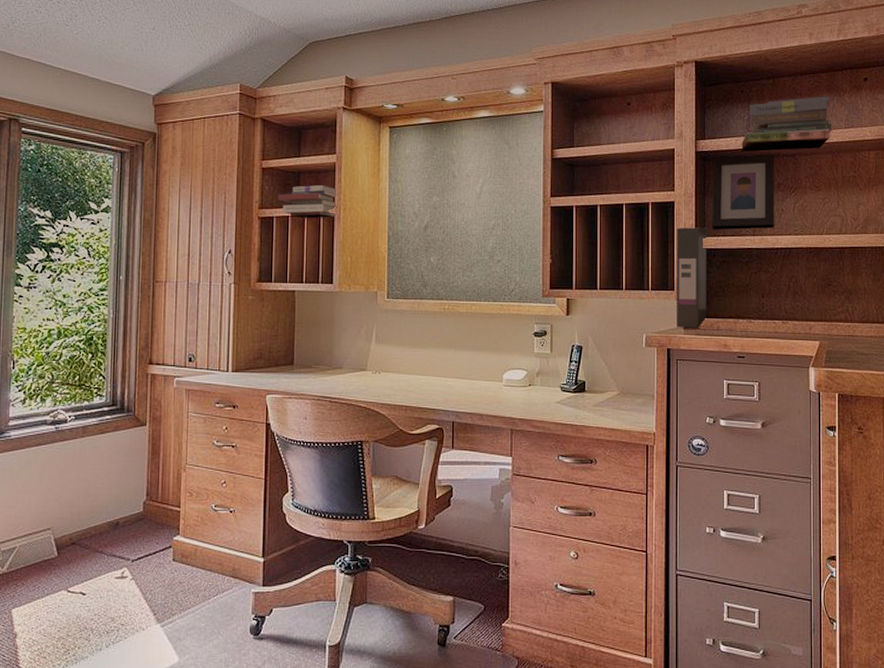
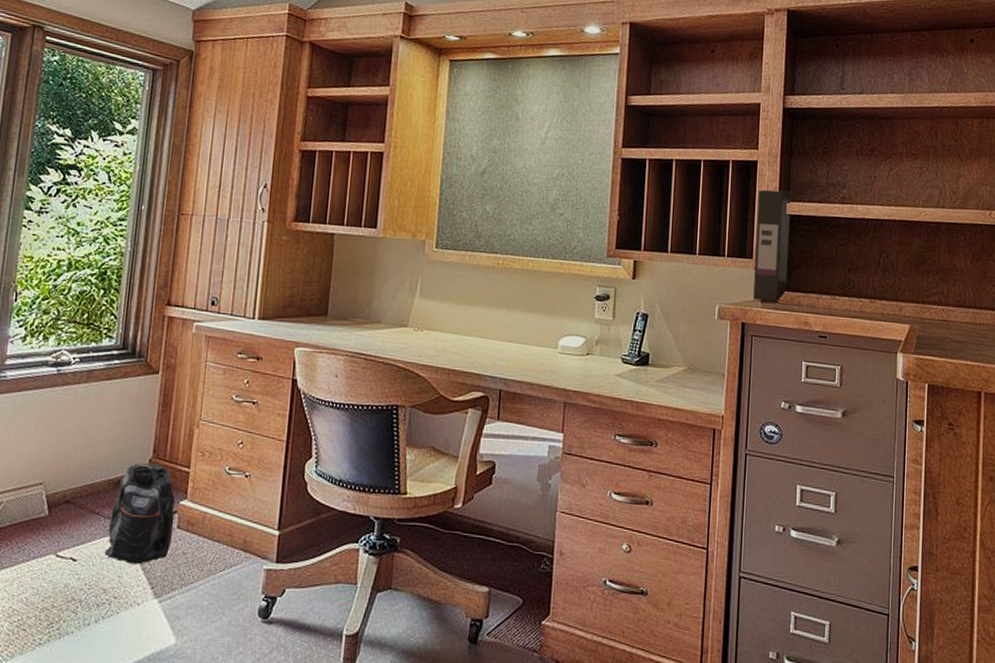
backpack: none [109,504,170,595] -> present [104,462,175,565]
books: present [278,185,337,219] -> none [322,118,388,156]
picture frame: present [712,154,775,230] -> none [797,115,870,198]
books: present [741,96,832,152] -> none [833,56,934,114]

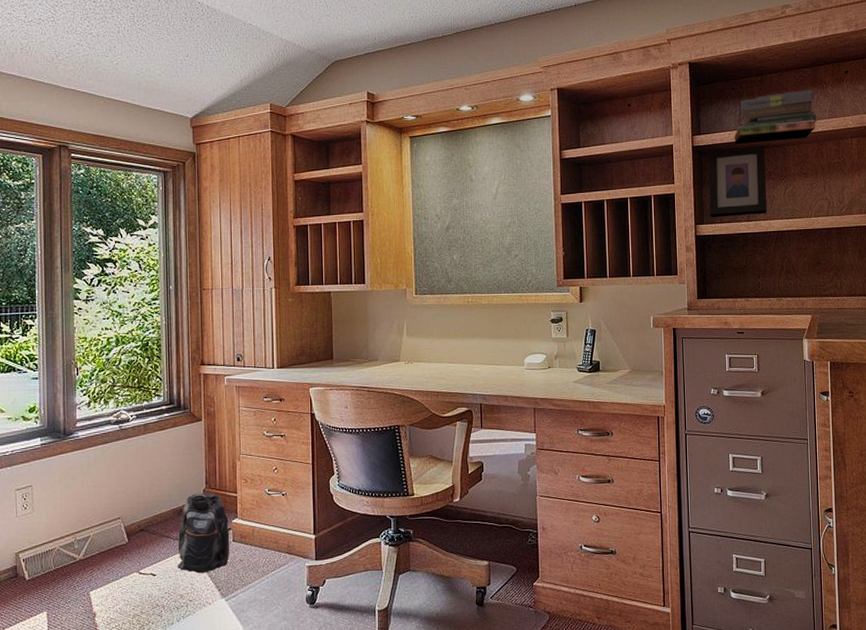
binder: present [753,189,791,303] -> none [678,216,708,309]
picture frame: none [797,115,870,198] -> present [708,145,767,218]
books: none [833,56,934,114] -> present [734,89,817,145]

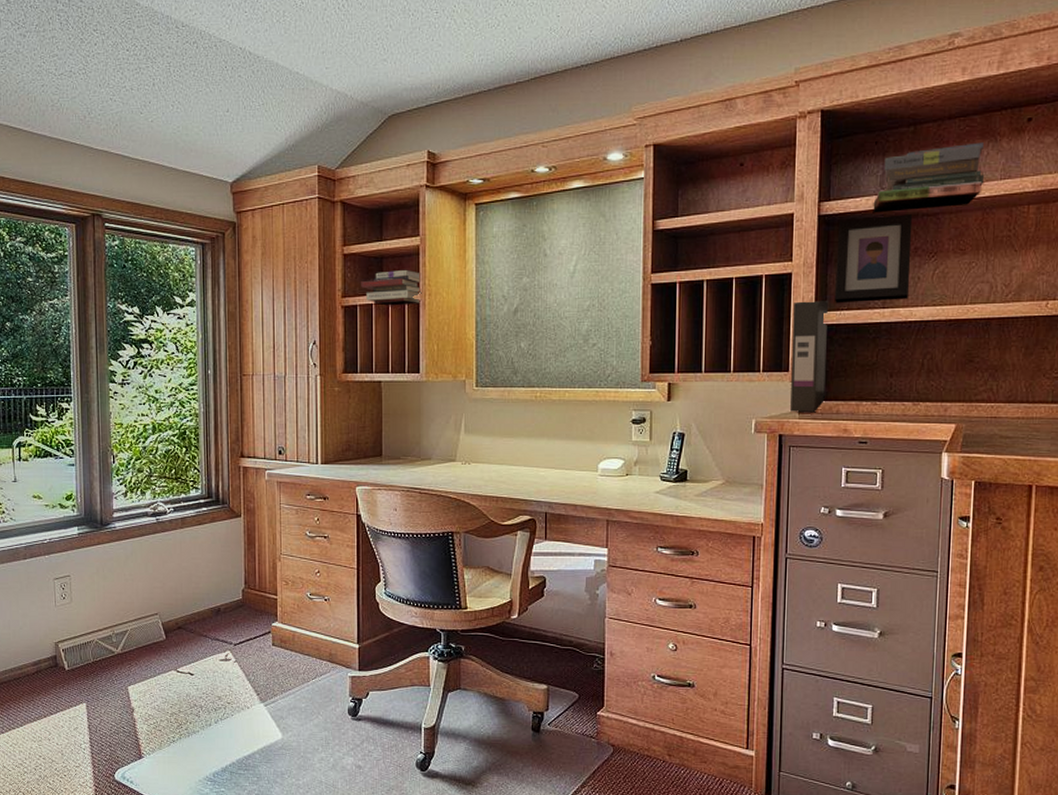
backpack: present [177,492,230,574] -> none [215,592,270,676]
books: none [311,194,365,225] -> present [361,270,422,306]
binder: none [678,216,708,309] -> present [790,301,828,413]

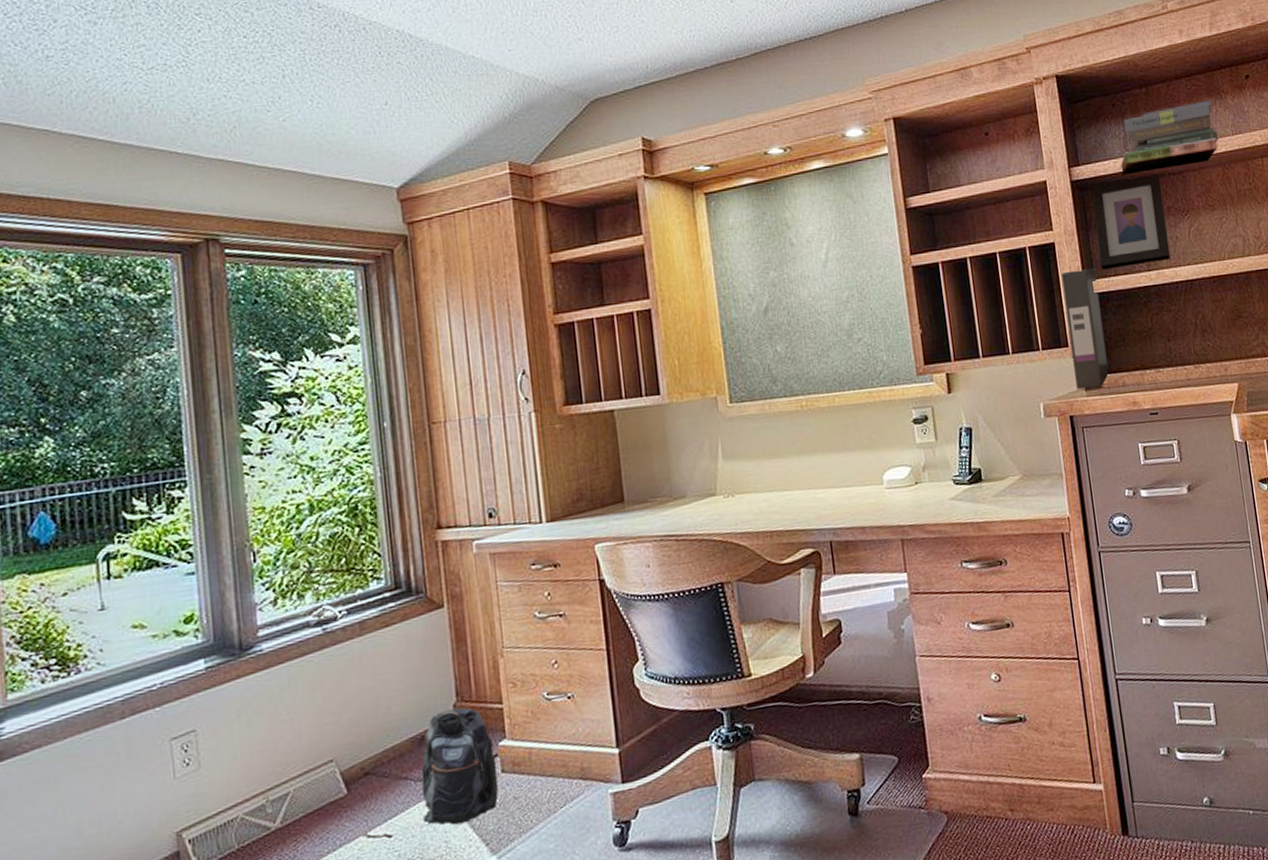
backpack: none [215,592,270,676] -> present [420,707,499,826]
books: present [361,270,422,306] -> none [576,275,654,320]

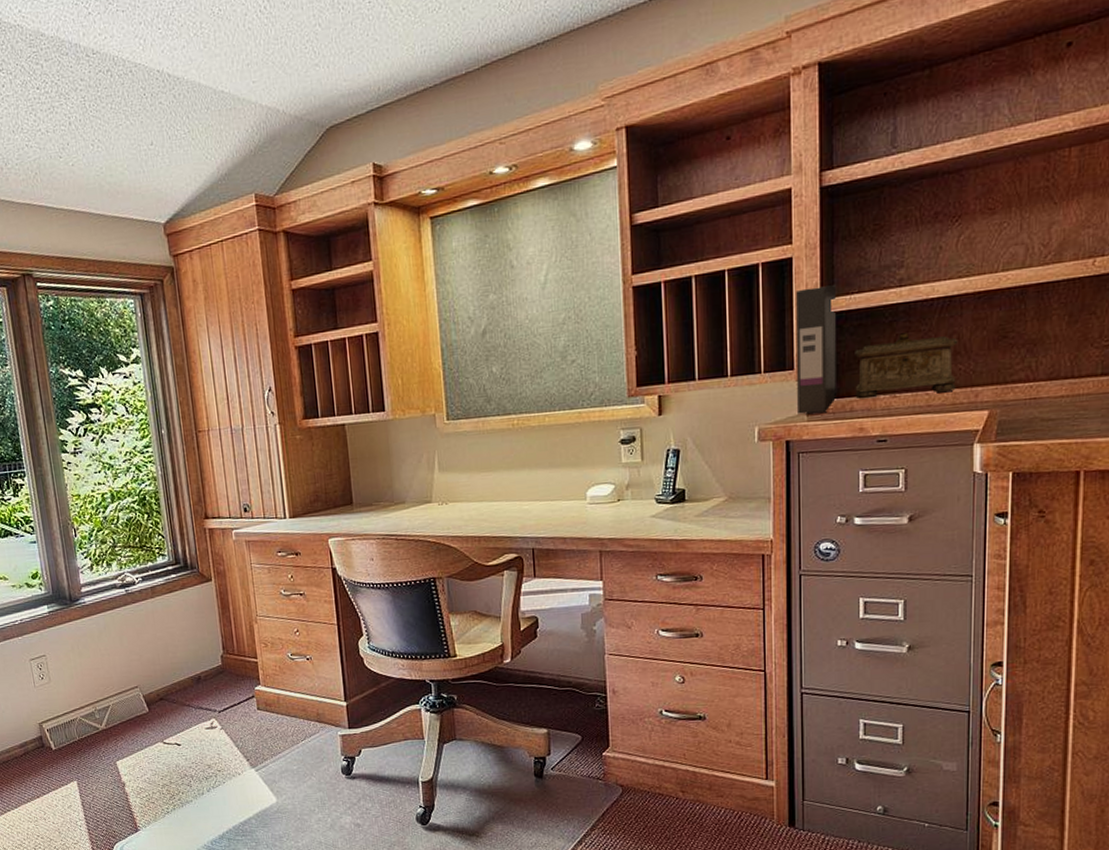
backpack: present [420,707,499,826] -> none [199,658,256,743]
picture frame: present [1091,174,1170,270] -> none [843,174,931,287]
decorative box: none [1119,312,1208,375] -> present [855,333,958,400]
books: present [1120,100,1219,176] -> none [884,78,1016,178]

